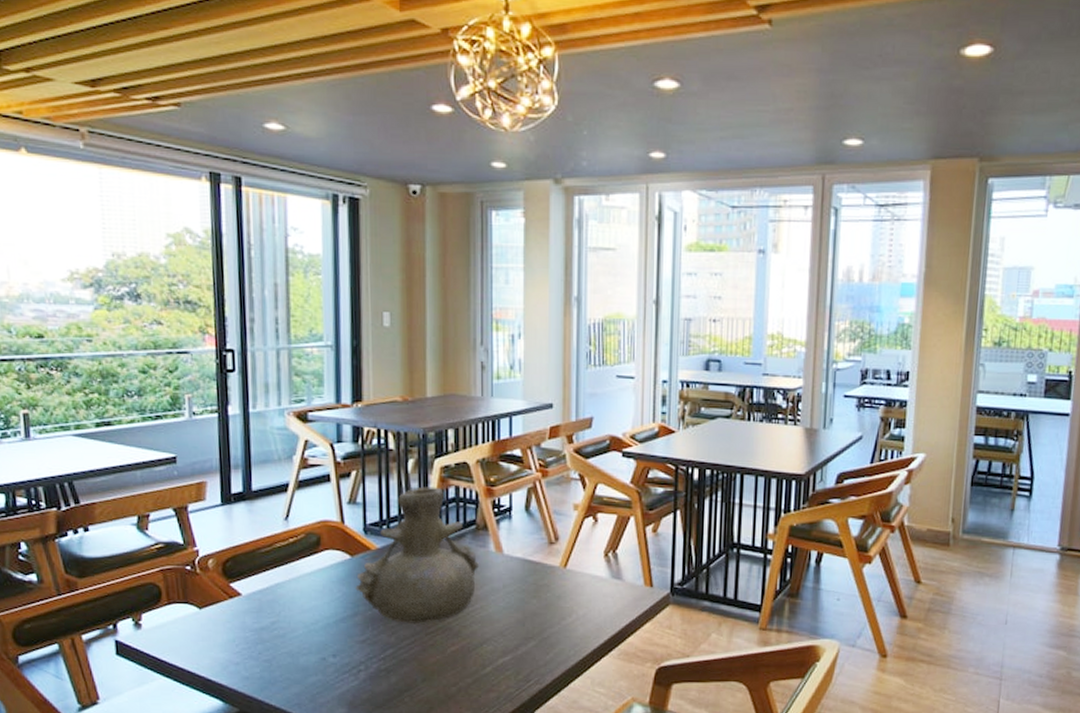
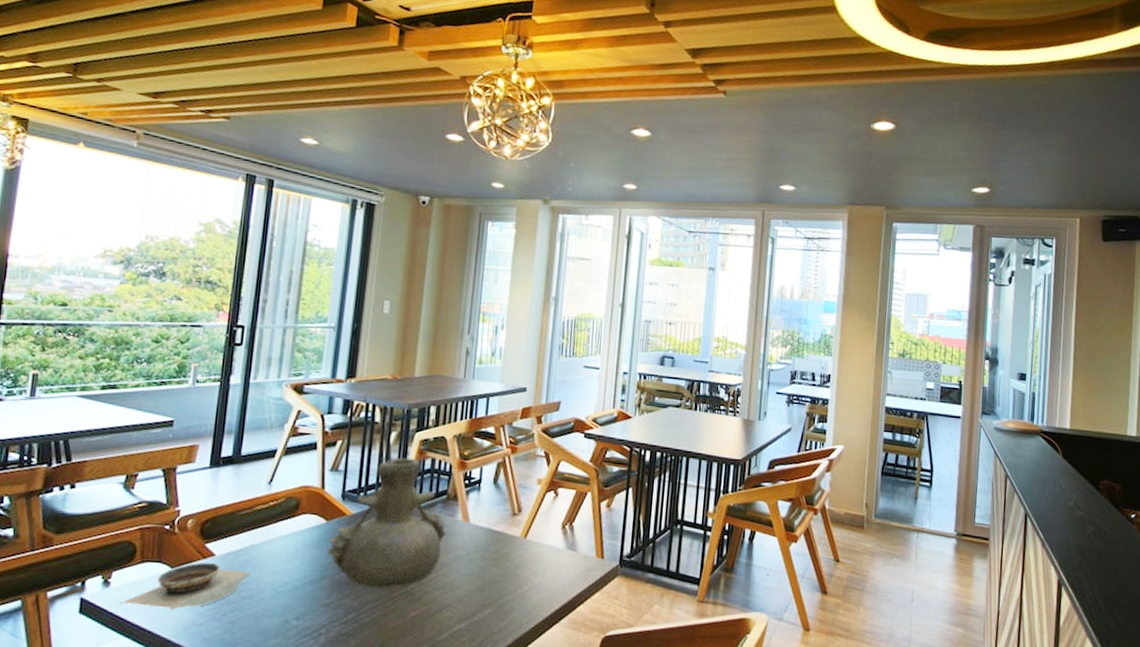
bowl: none [154,603,280,651] -> present [119,563,251,611]

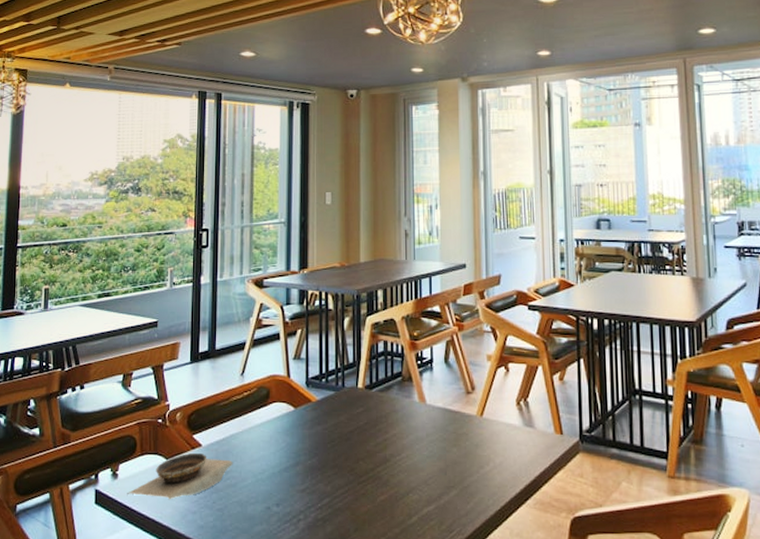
vase: present [327,457,447,588] -> none [298,342,406,473]

